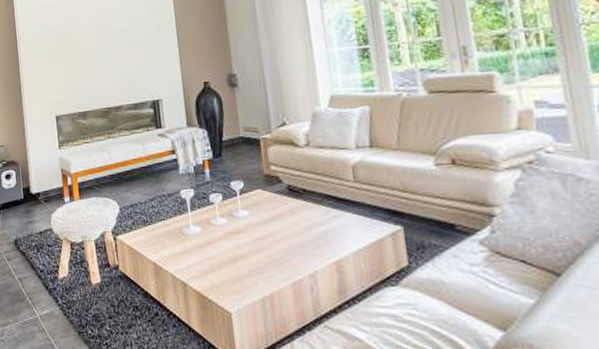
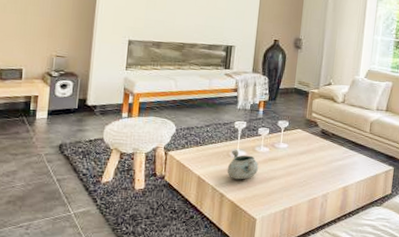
decorative bowl: none [183,225,220,263] -> present [227,150,259,180]

